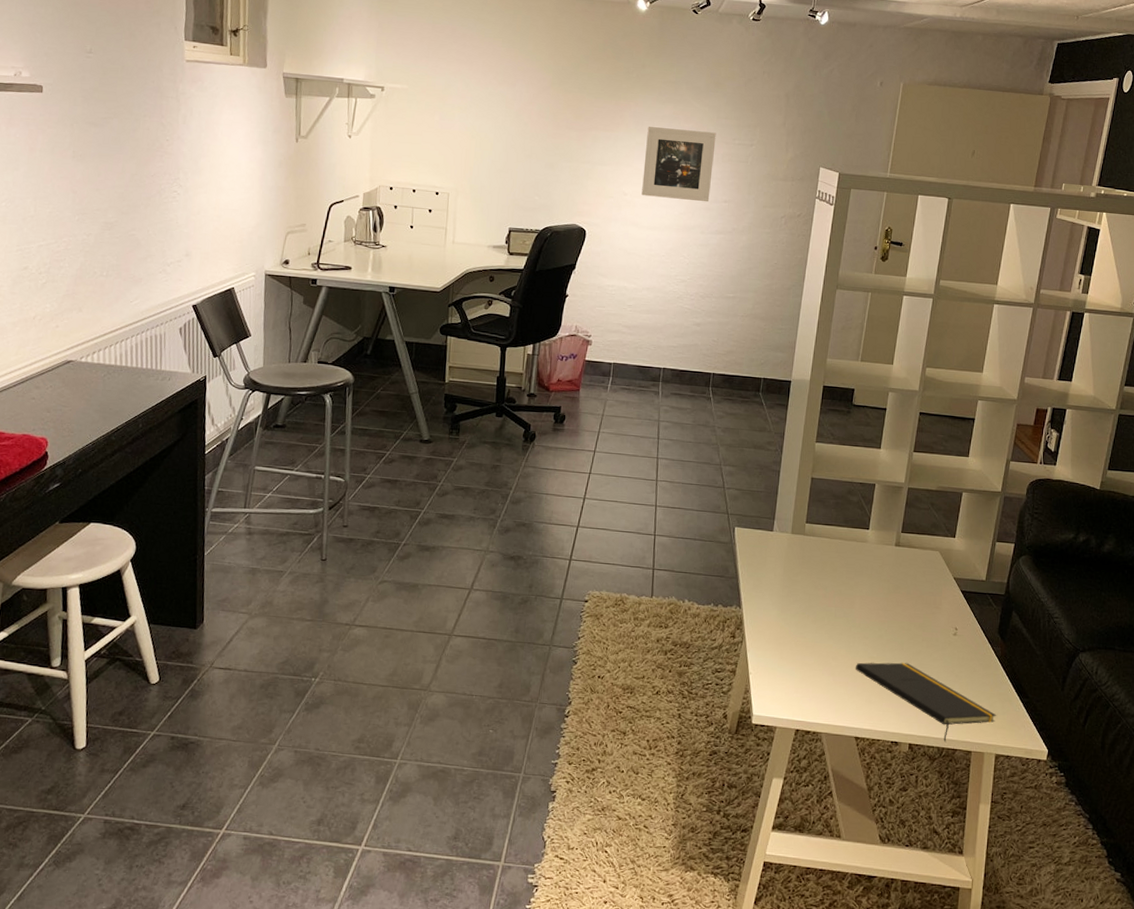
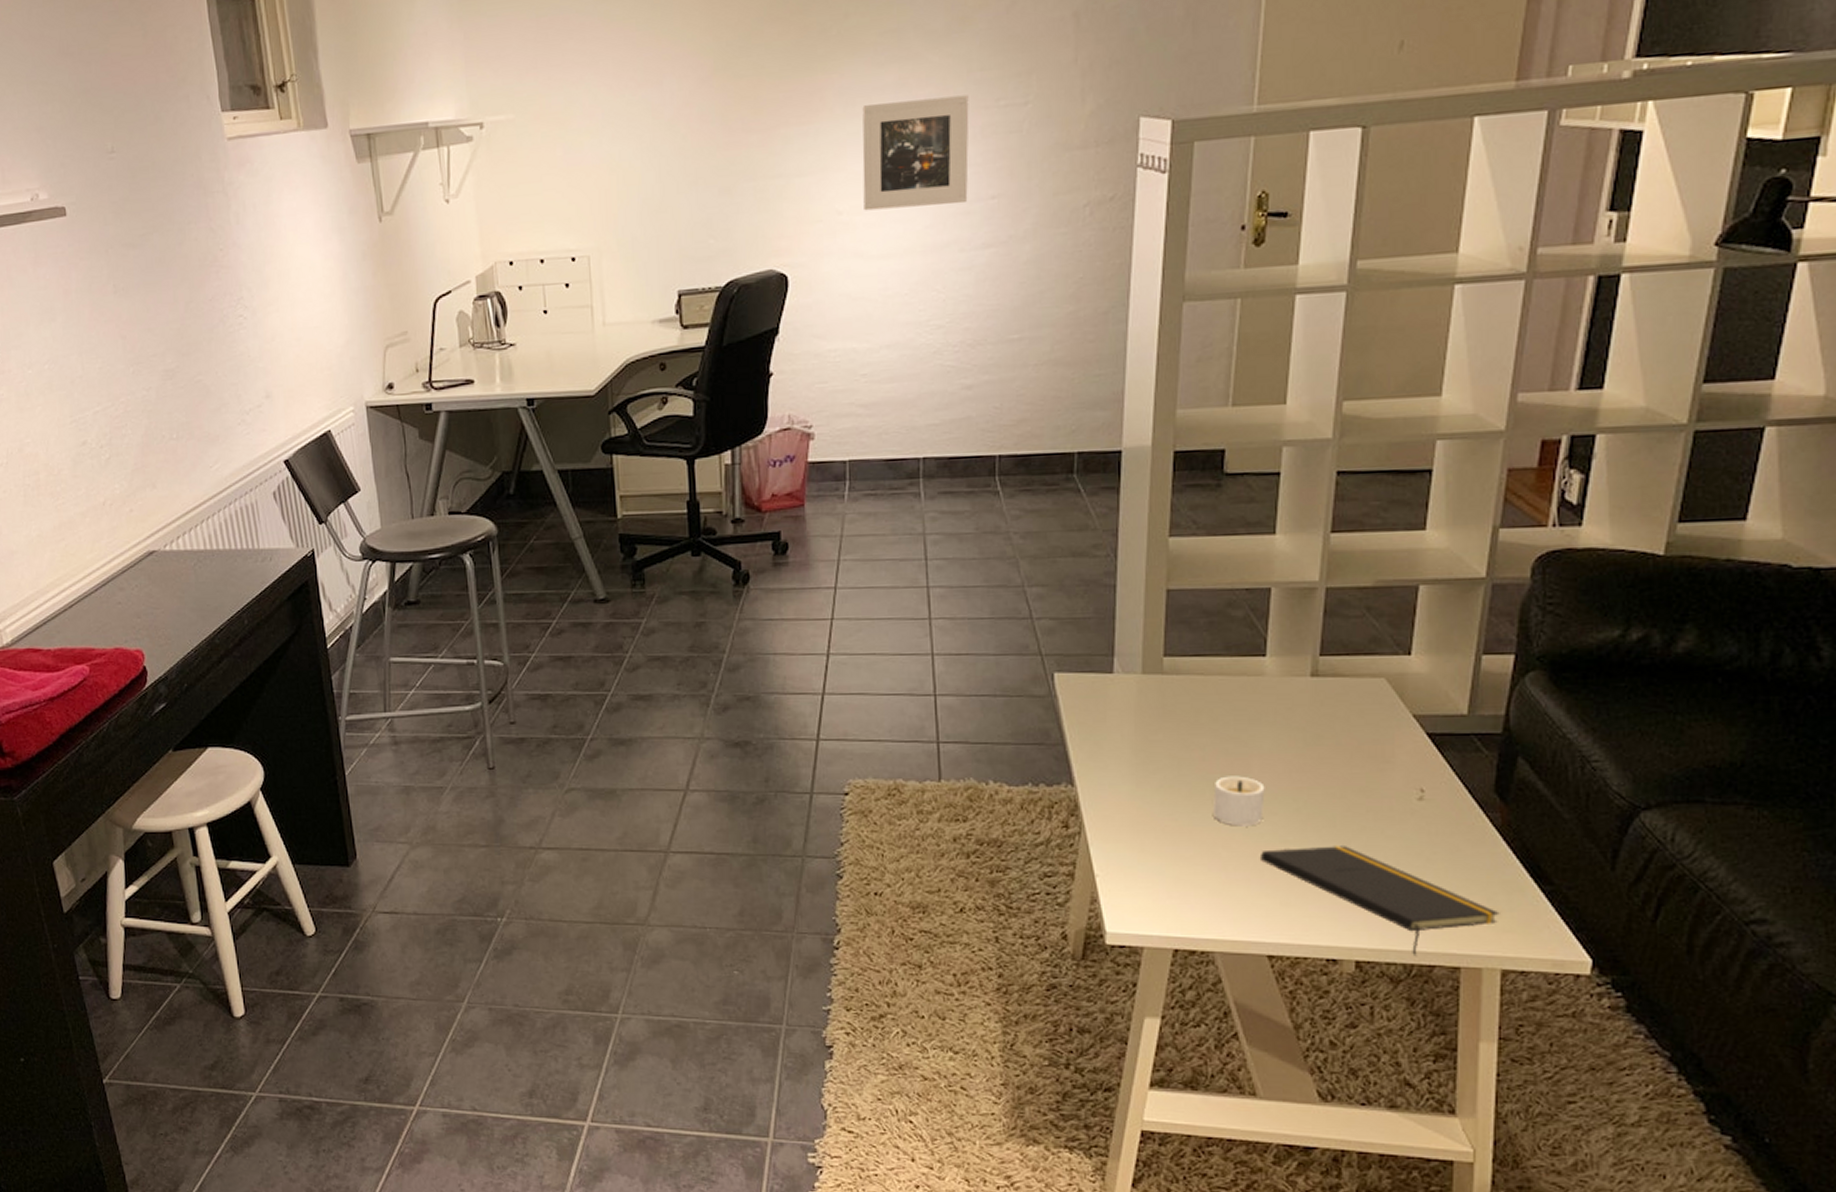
candle: none [829,609,862,645] -> present [1213,776,1265,827]

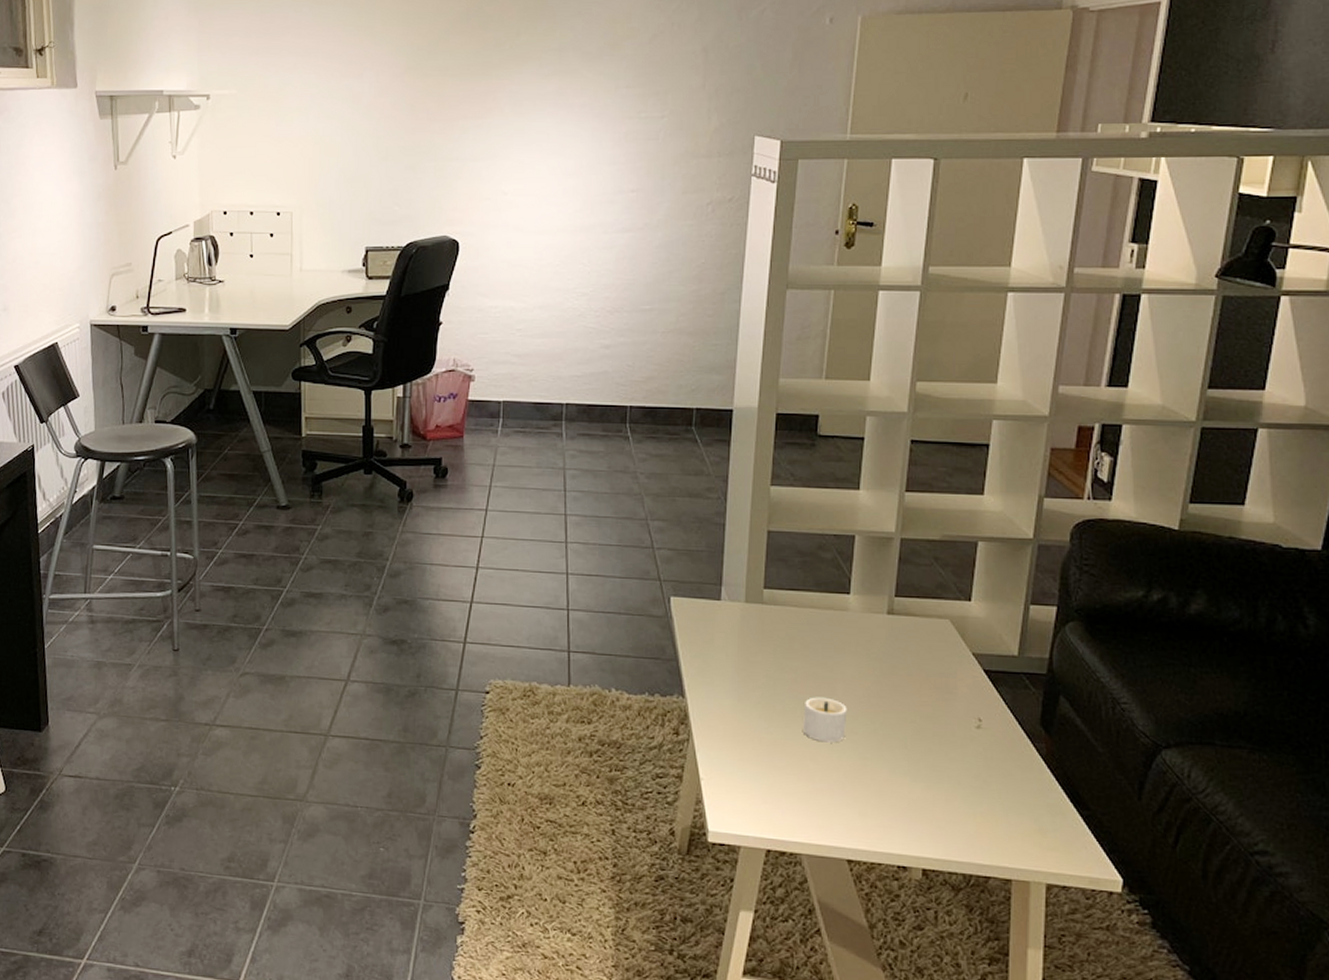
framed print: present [862,95,969,211] -> none [525,106,616,194]
notepad: present [1261,846,1500,955] -> none [843,764,1045,867]

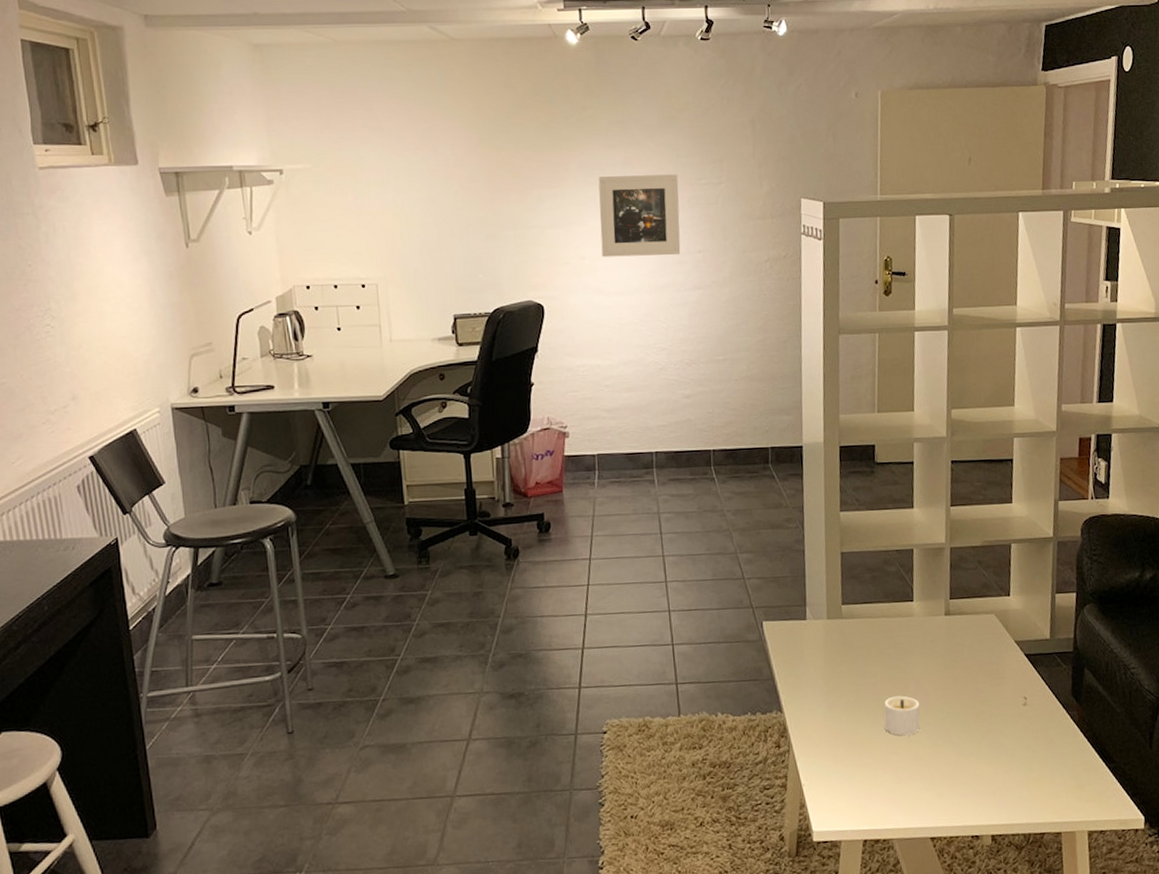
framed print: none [525,106,616,194] -> present [598,174,681,257]

